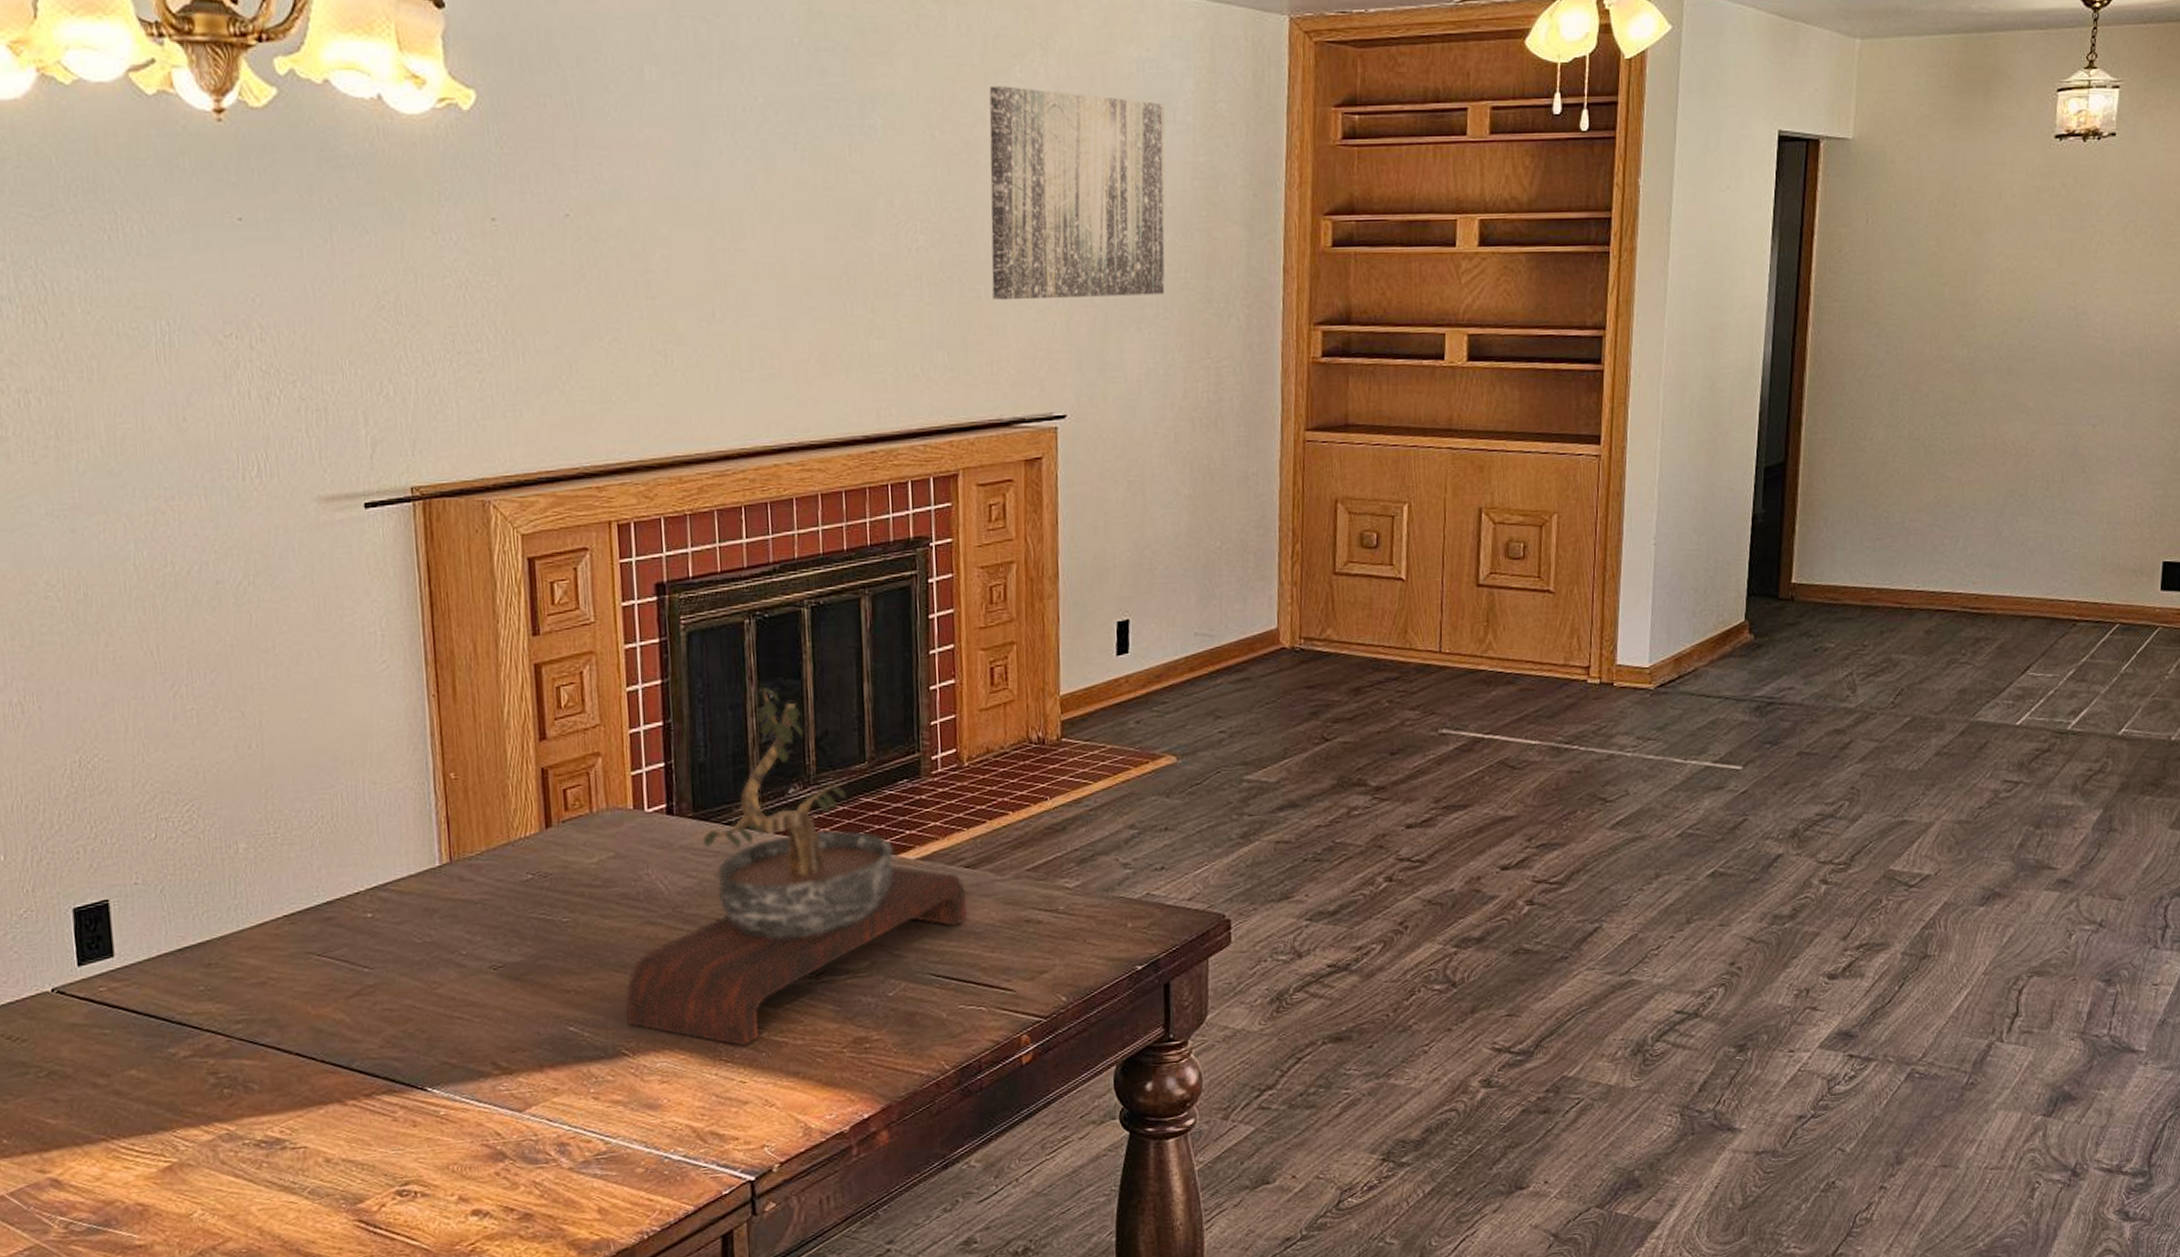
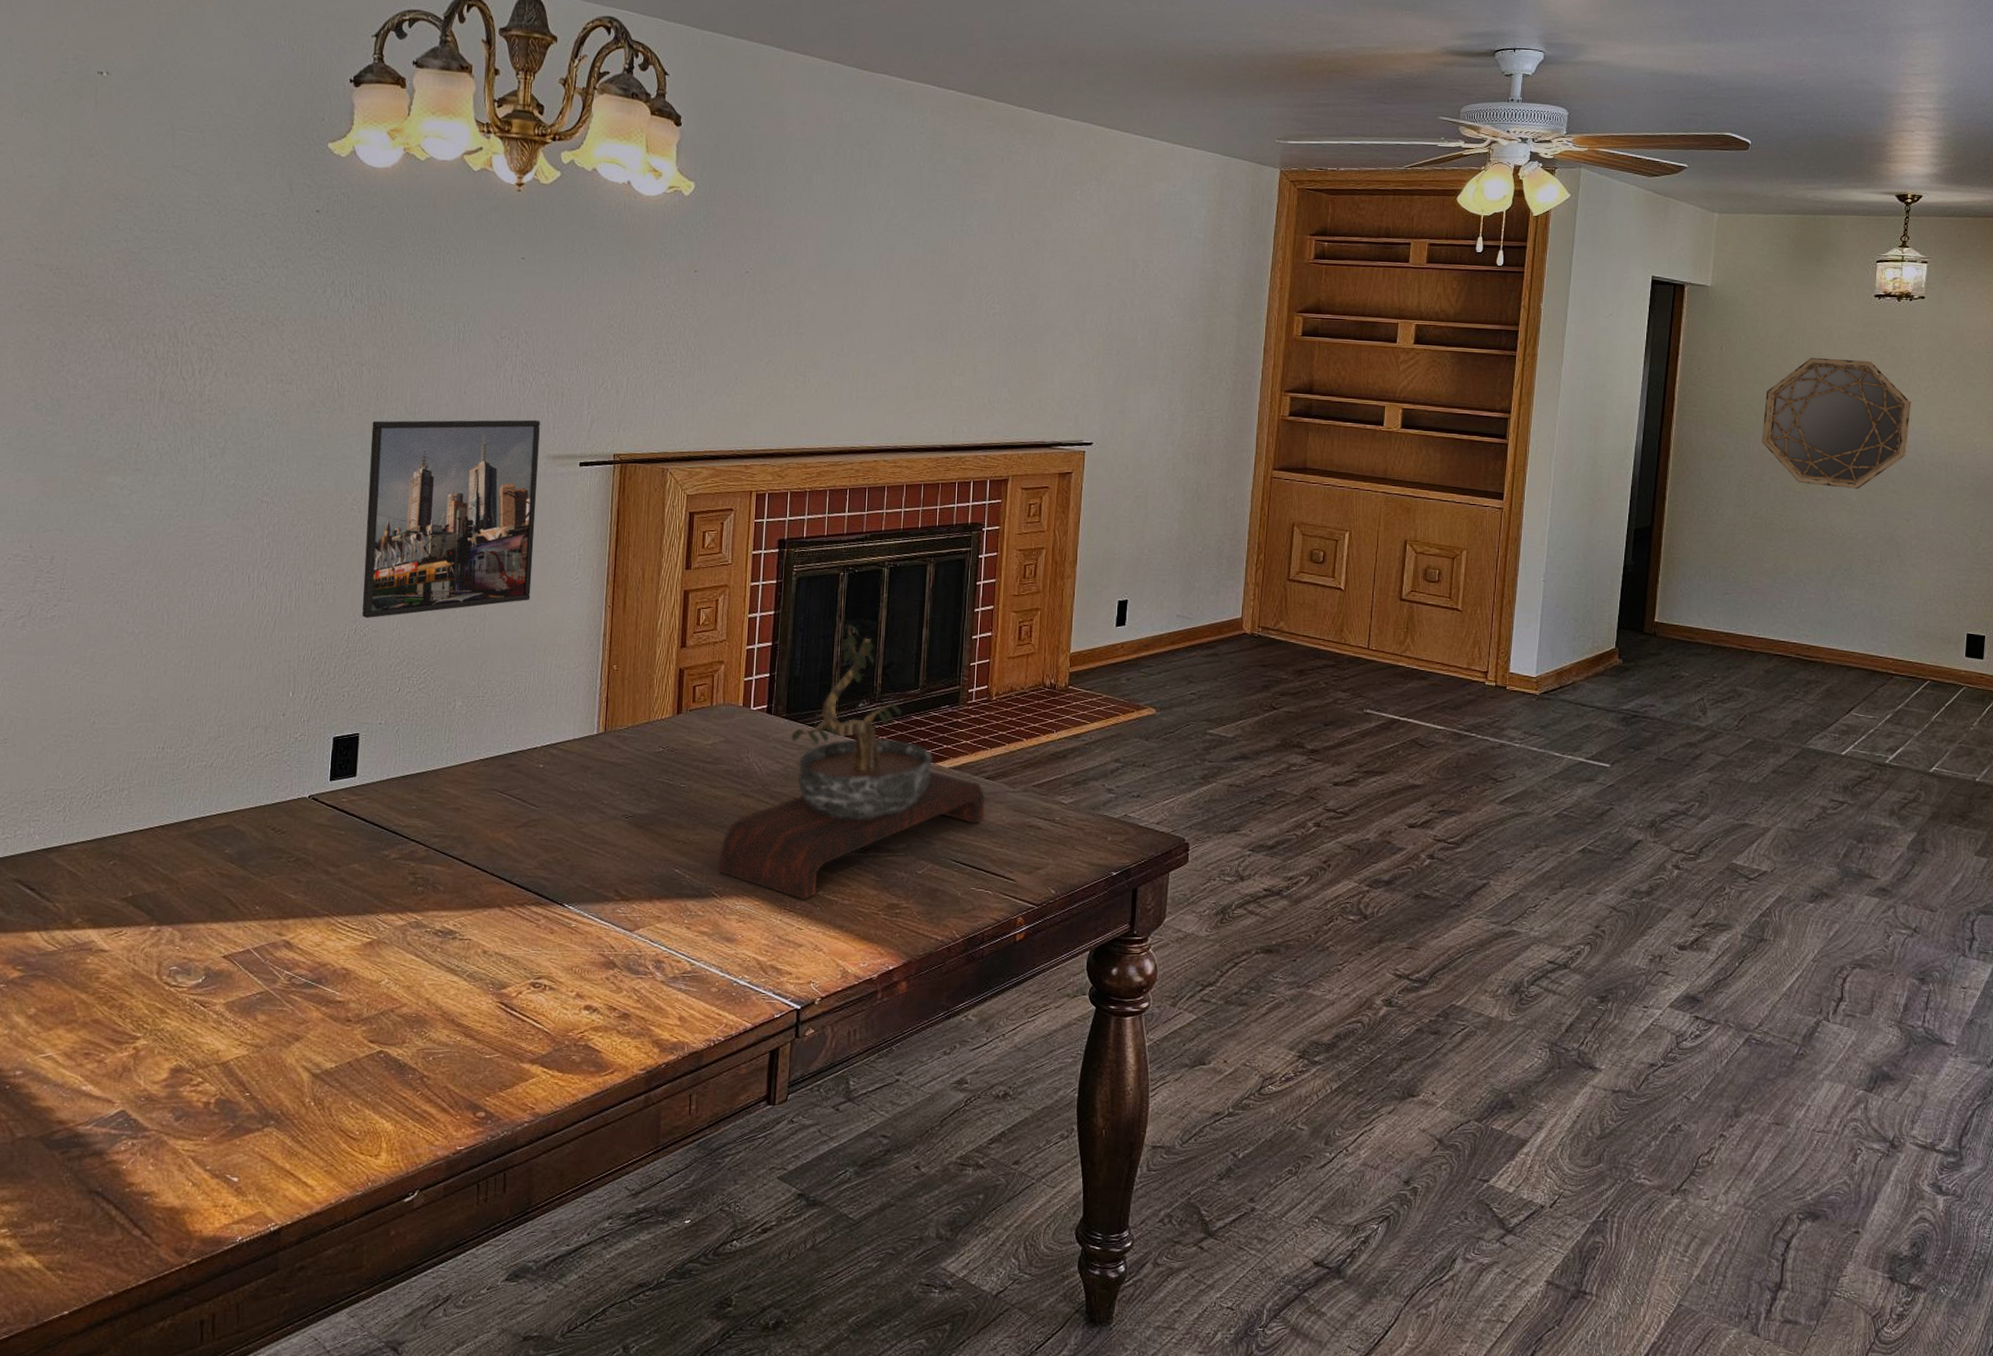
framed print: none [55,449,322,744] -> present [362,419,540,618]
wall art: present [989,86,1166,301] -> none [1046,204,1184,361]
home mirror: none [1918,224,2099,392] -> present [1762,357,1911,489]

